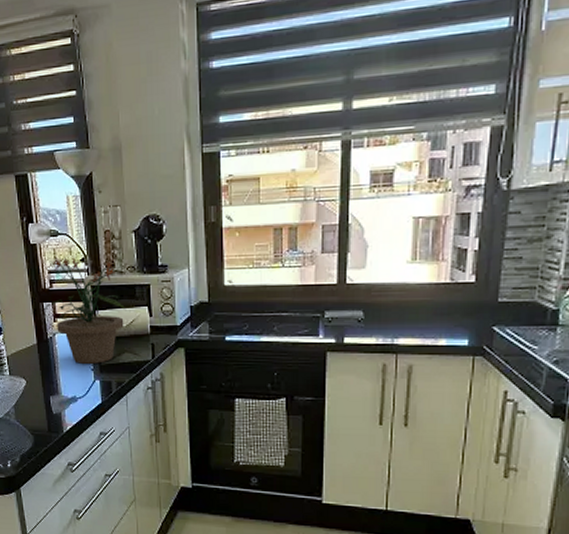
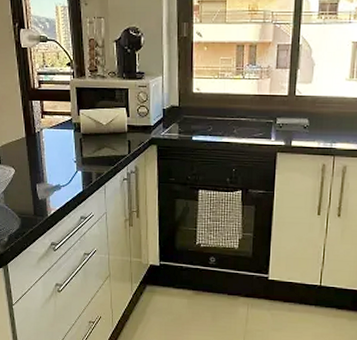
potted plant: present [45,257,126,364] -> none [34,61,107,156]

